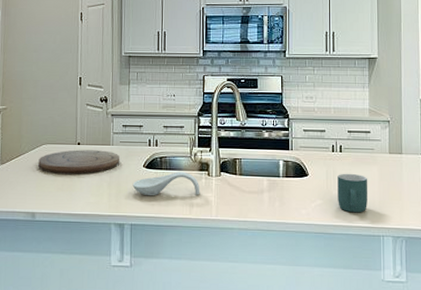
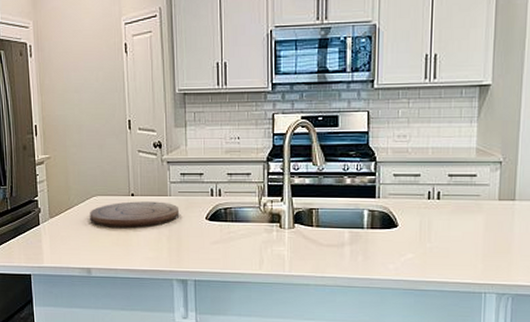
spoon rest: present [132,171,200,196] -> none [194,223,271,251]
mug: present [337,173,368,213] -> none [432,223,471,268]

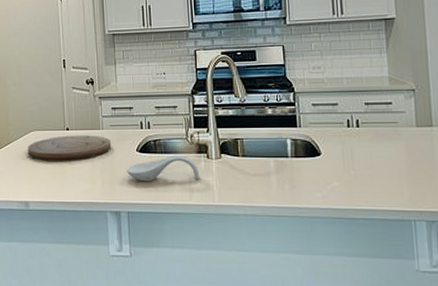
spoon rest: none [194,223,271,251] -> present [126,154,200,182]

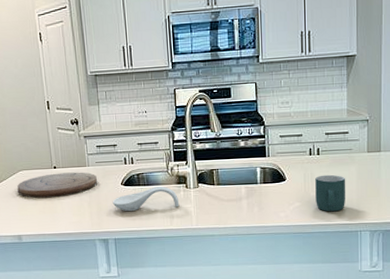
mug: none [355,150,394,195] -> present [315,174,346,212]

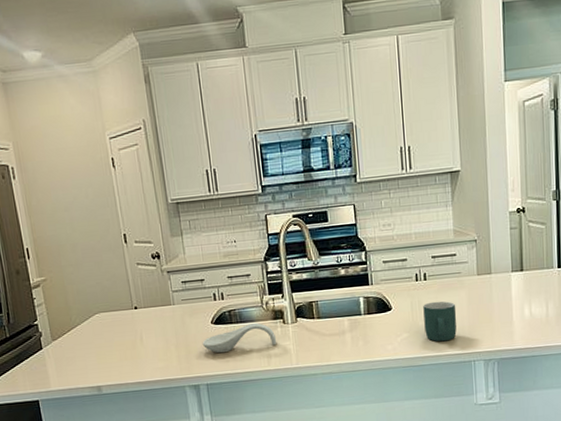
cutting board: present [17,172,97,198] -> none [94,311,184,343]

